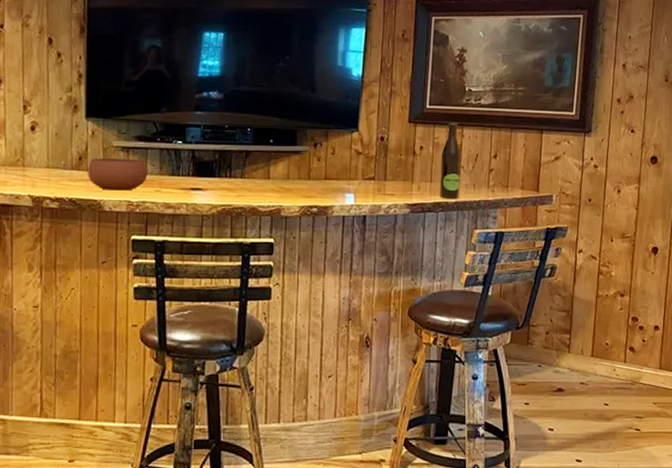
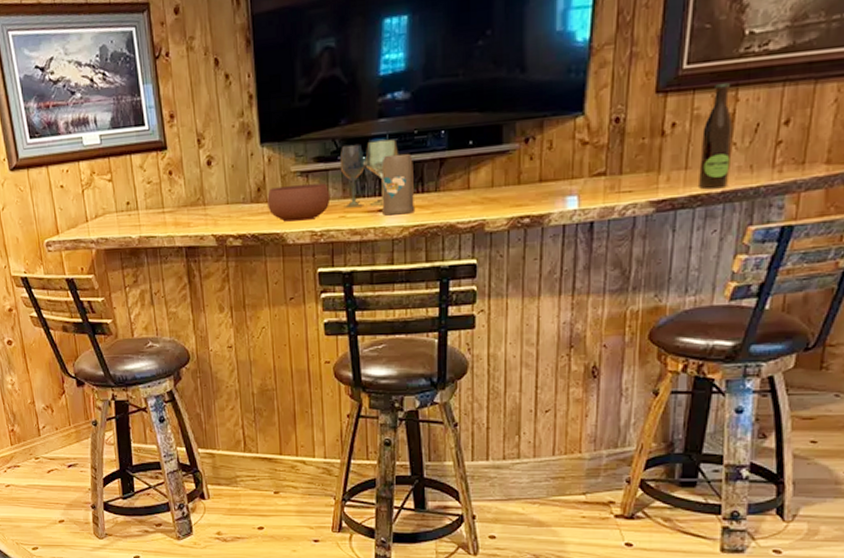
wineglass: none [158,129,181,184] -> present [339,143,365,208]
wine glass: none [181,129,212,185] -> present [365,139,399,206]
beer mug: none [193,142,224,195] -> present [381,153,416,216]

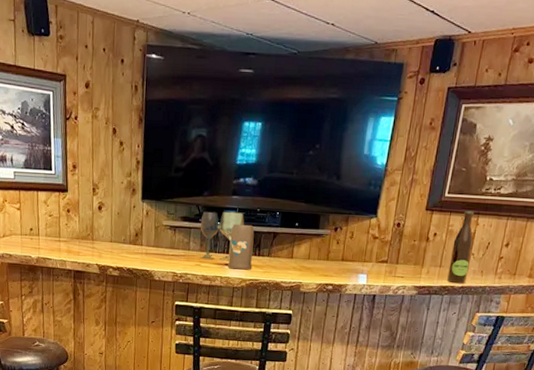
bowl: present [267,183,330,222] -> none [142,235,191,264]

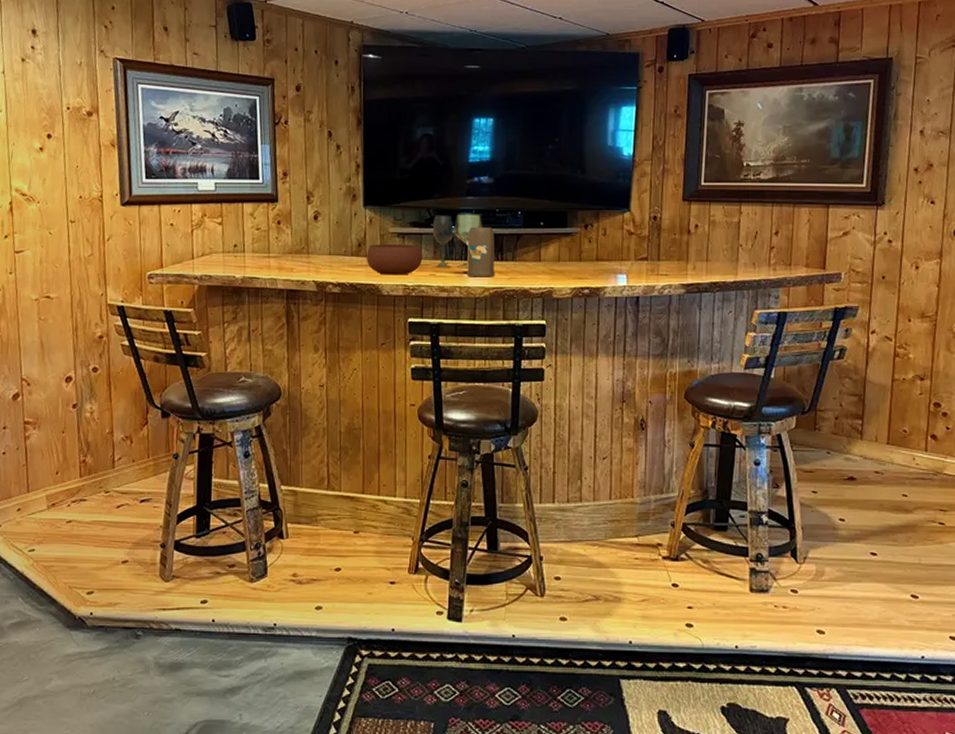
bowl: none [142,235,191,264] -> present [366,244,423,275]
bottle: present [446,210,475,284] -> none [716,199,740,279]

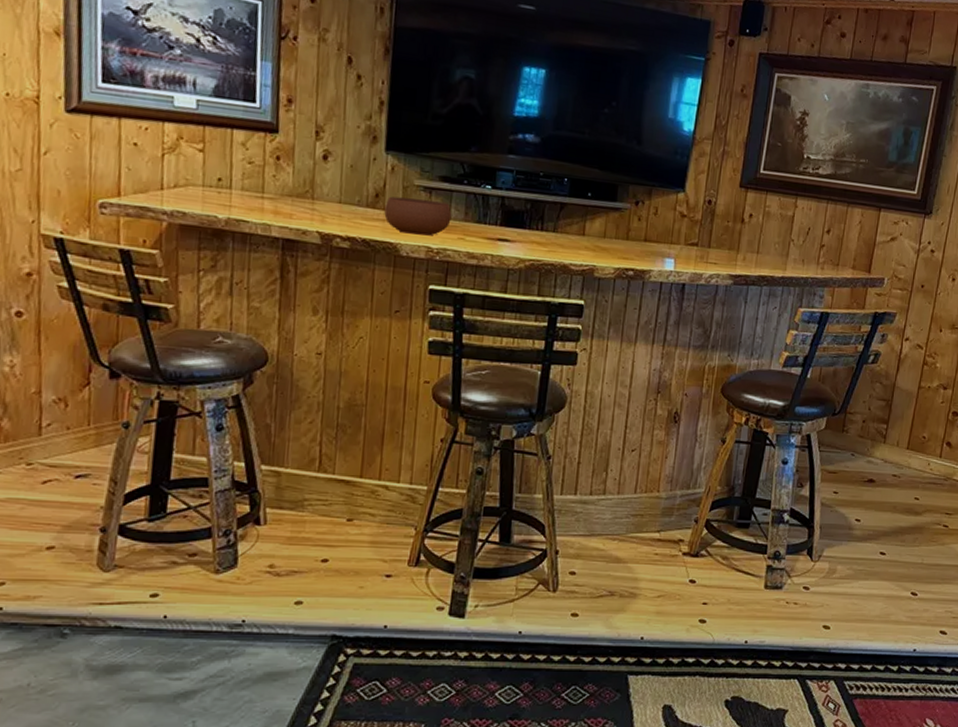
wineglass: present [432,215,454,268] -> none [464,171,491,233]
wine glass: present [454,214,483,268] -> none [489,173,524,235]
beer mug: present [466,226,496,277] -> none [500,189,536,248]

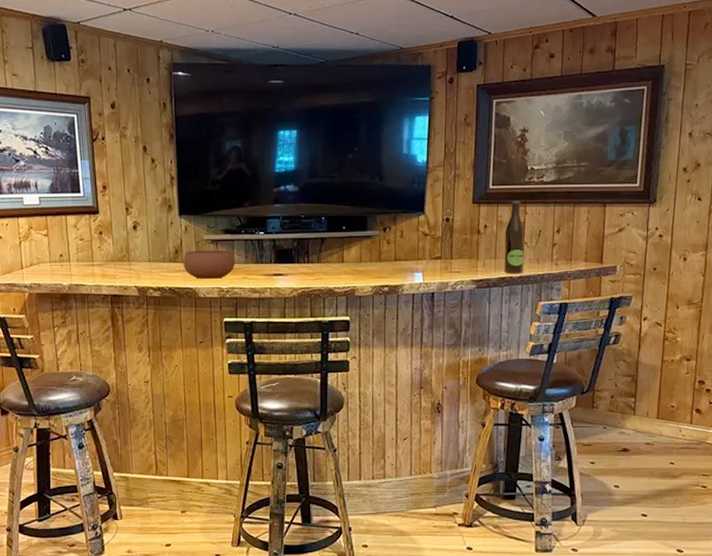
bottle: none [765,190,793,274] -> present [503,200,525,274]

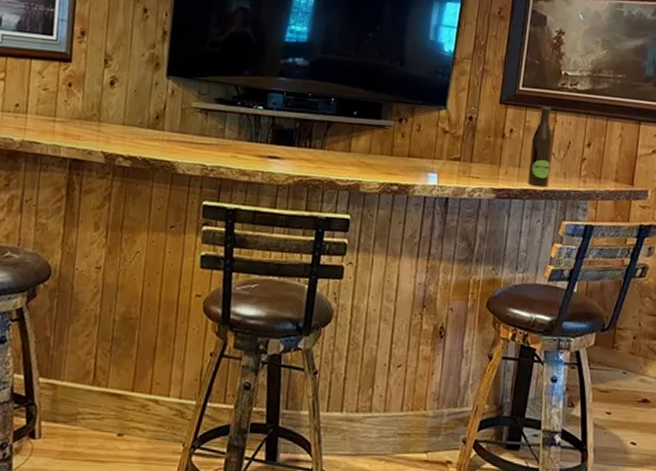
bowl: present [183,250,235,279] -> none [163,118,226,154]

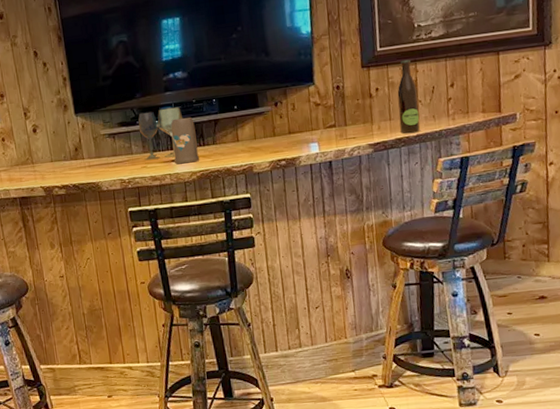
wineglass: none [237,93,263,151] -> present [138,111,161,161]
wine glass: none [260,94,294,153] -> present [157,106,183,158]
beer mug: none [270,109,305,165] -> present [170,117,200,165]

